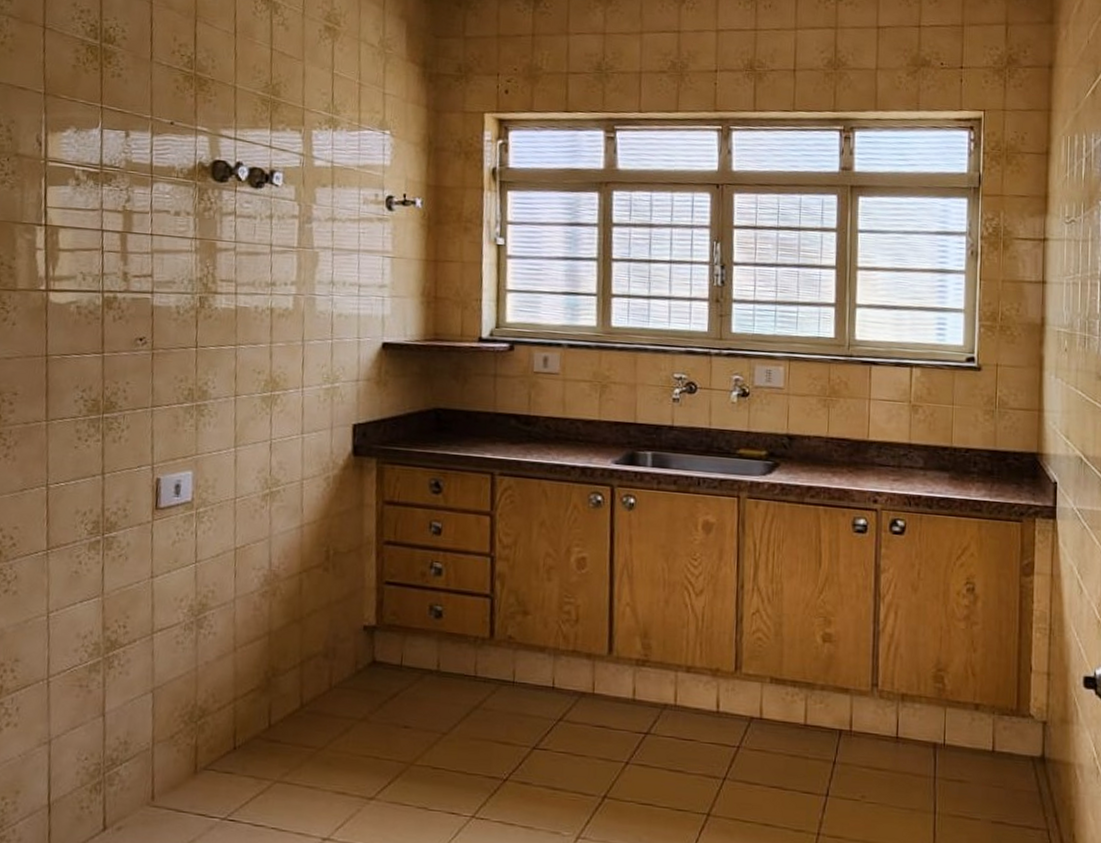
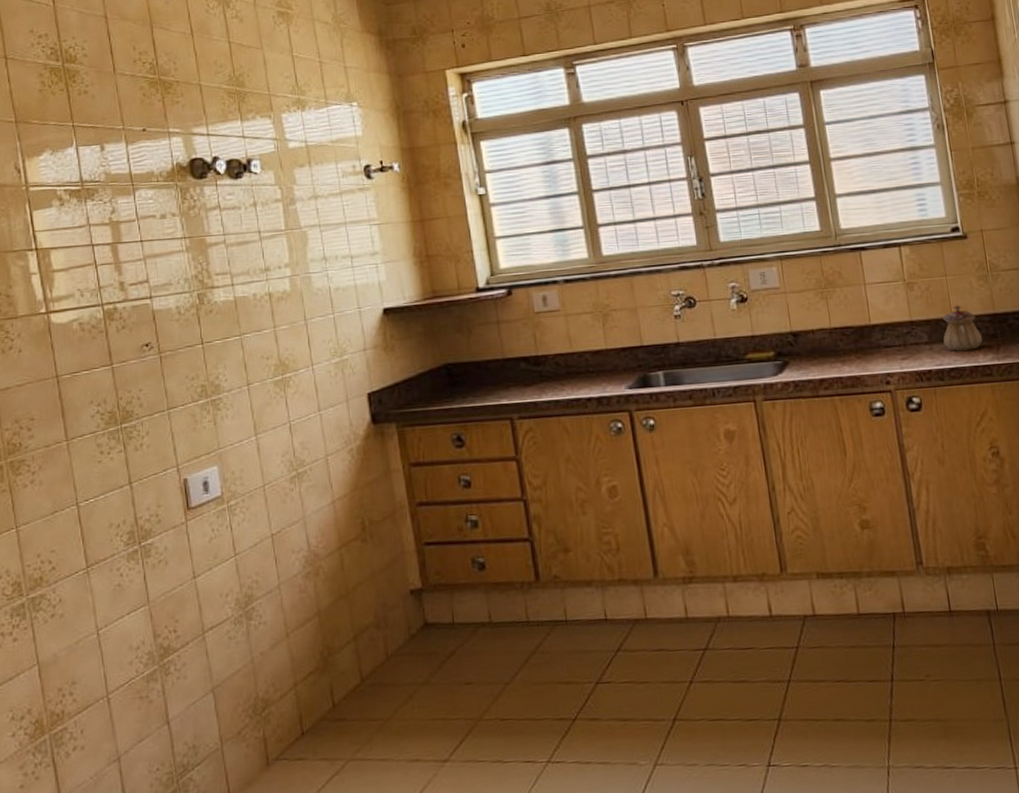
teapot: none [938,435,978,483] -> present [942,305,982,351]

